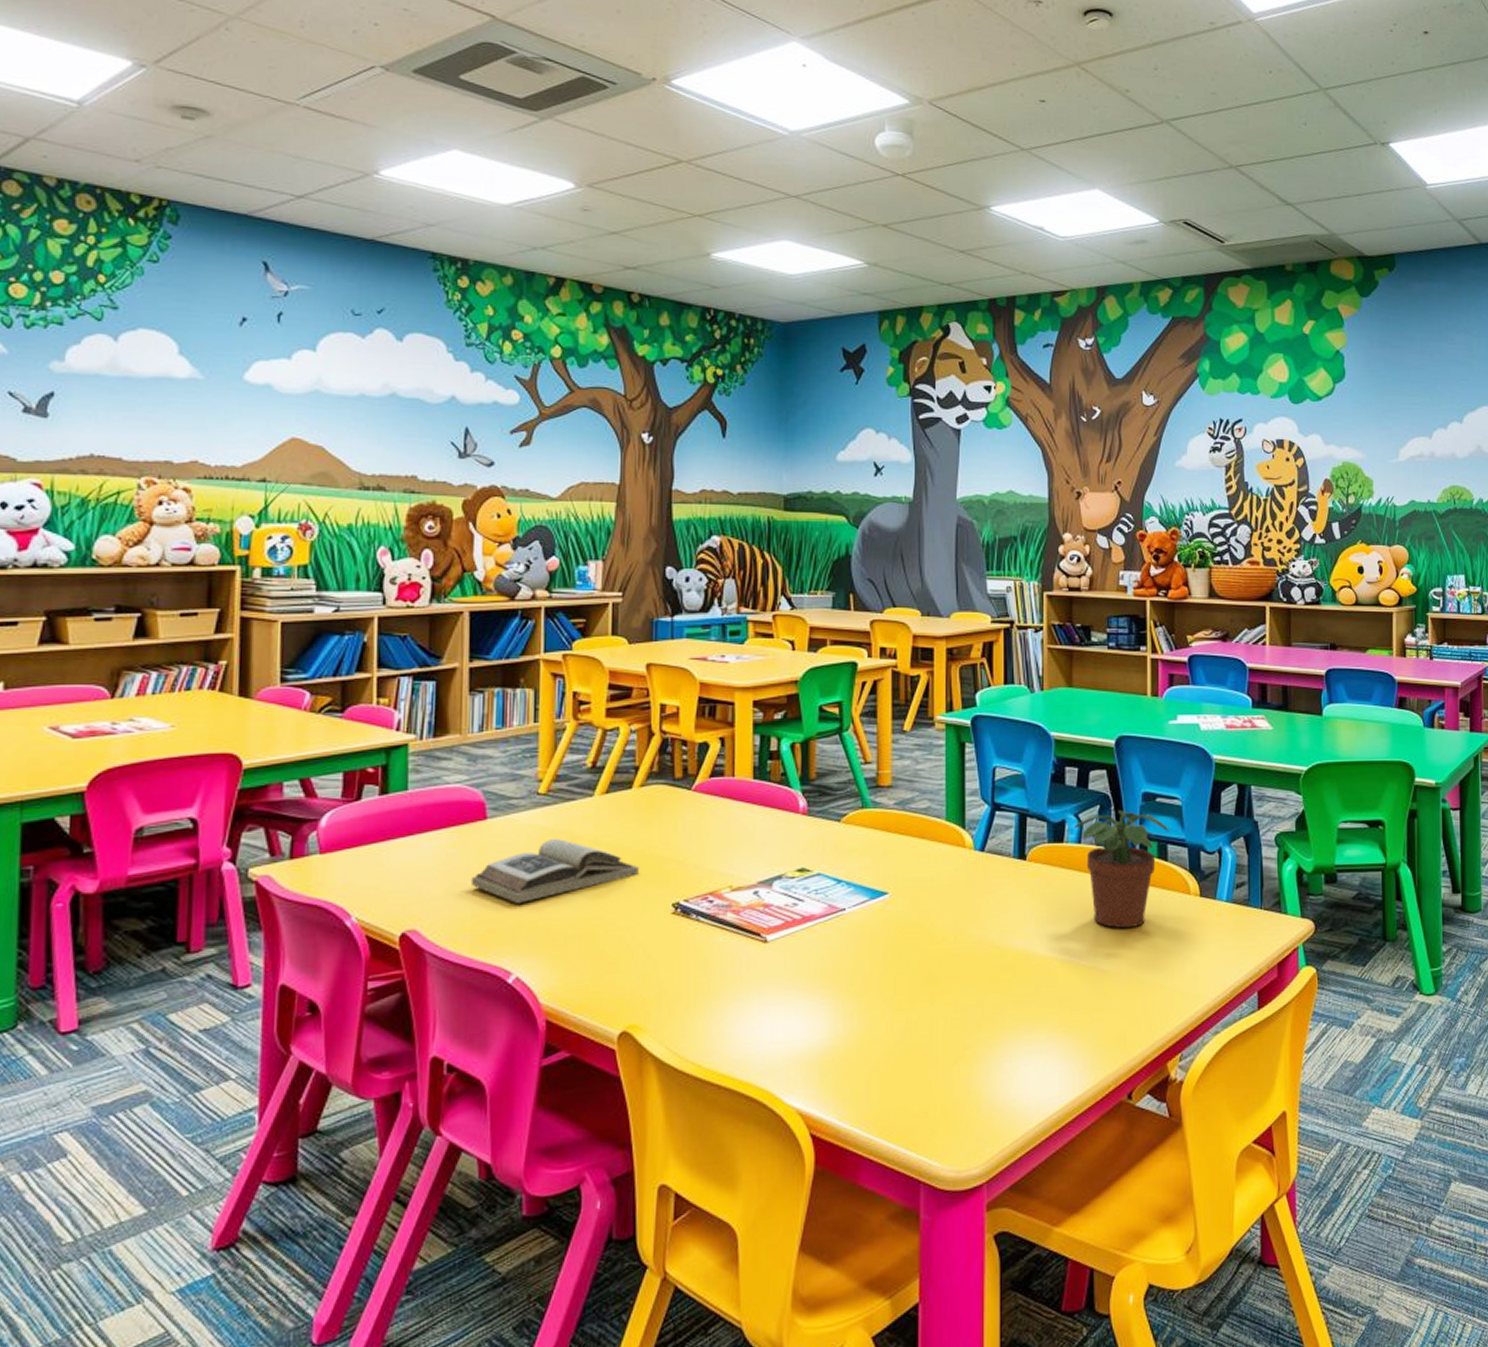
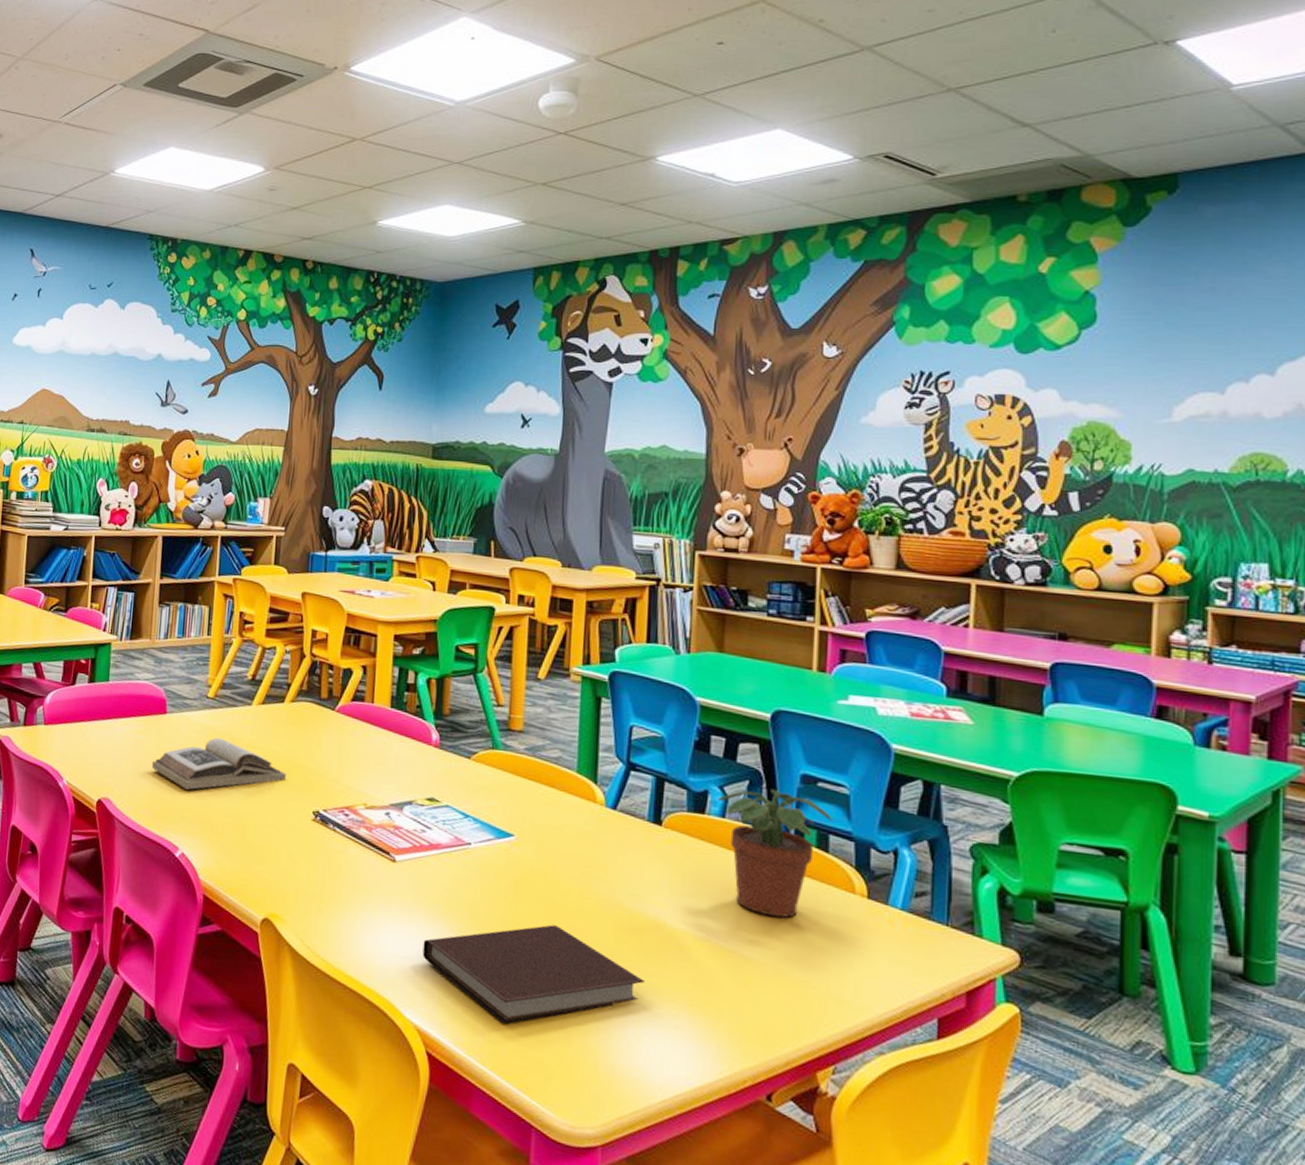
notebook: none [801,976,1018,1086] -> present [422,924,645,1024]

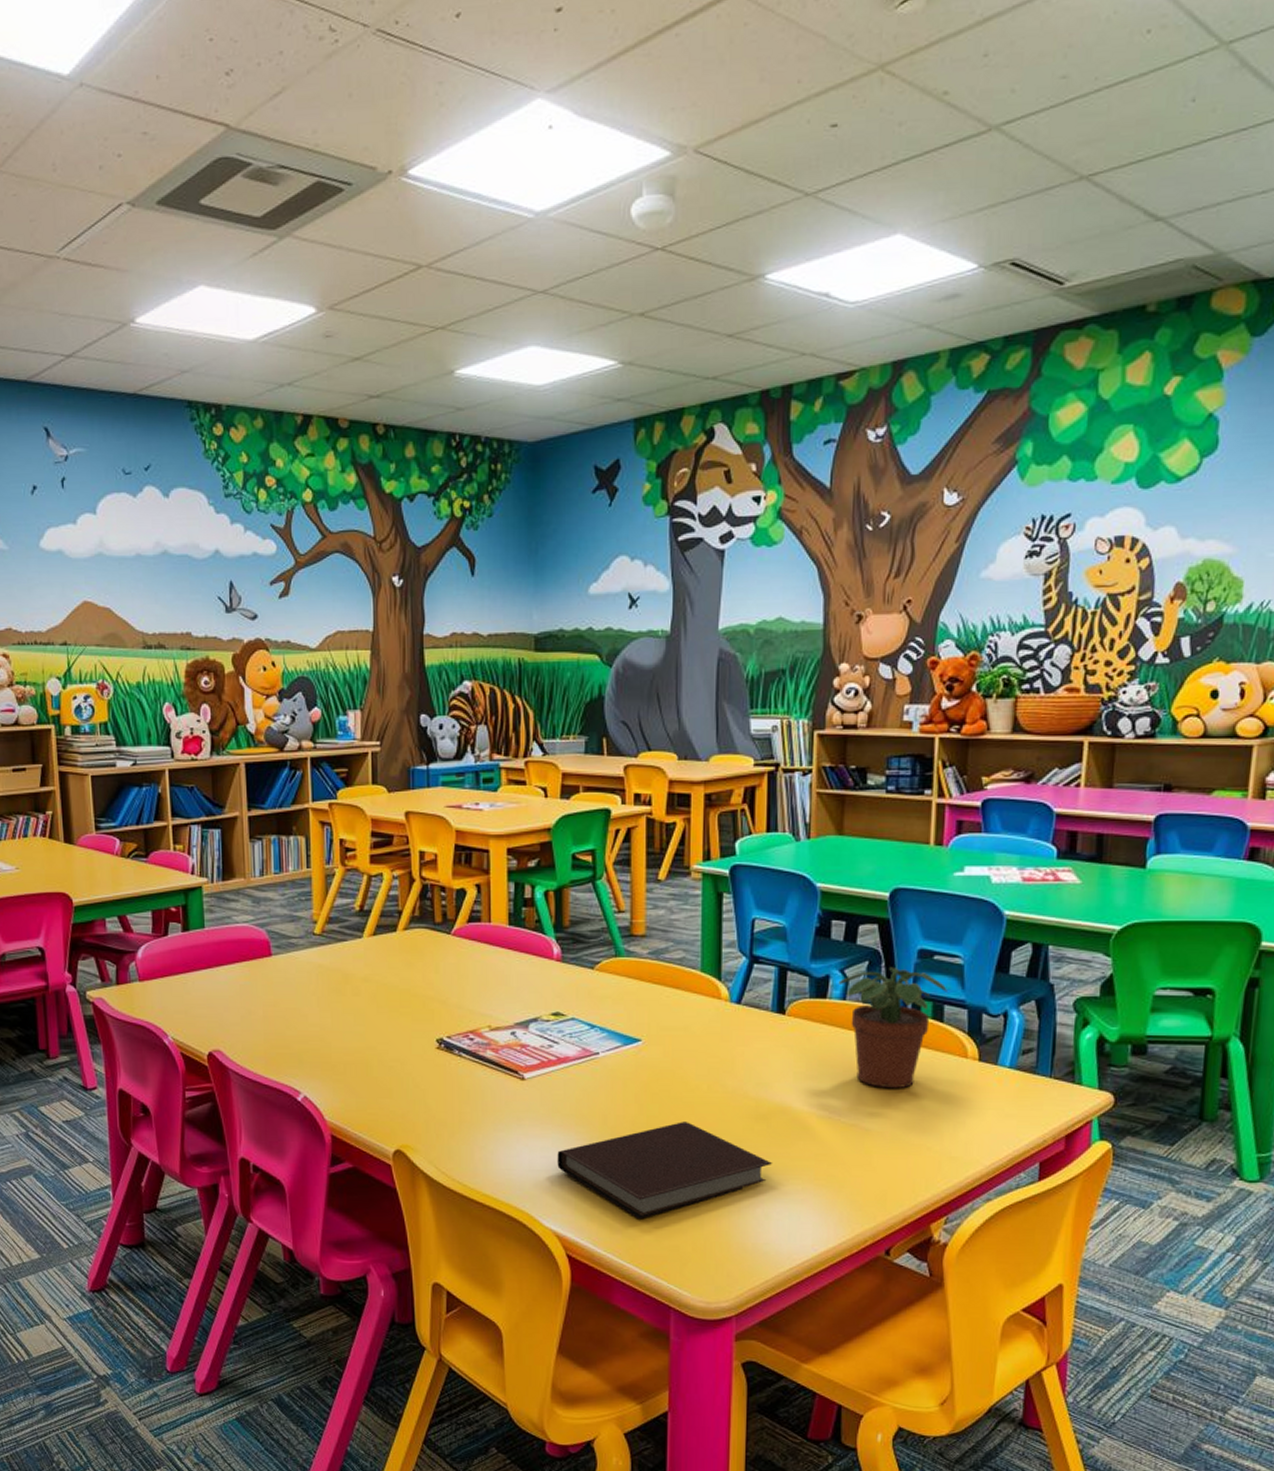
book: present [151,737,286,790] -> none [261,975,405,1032]

